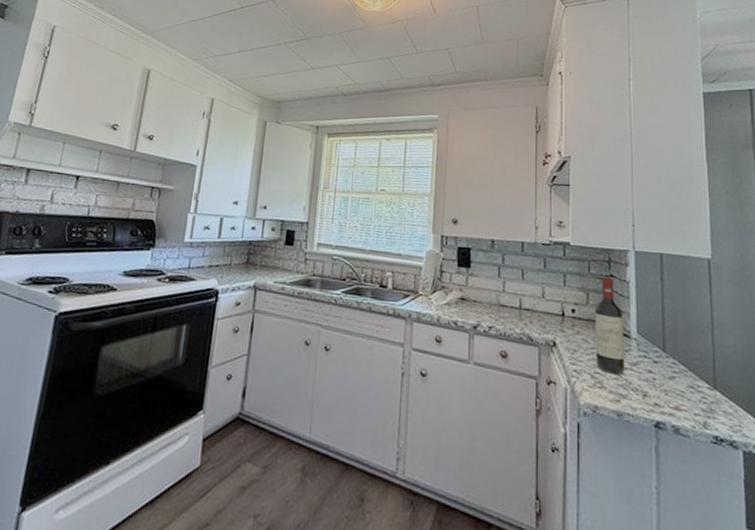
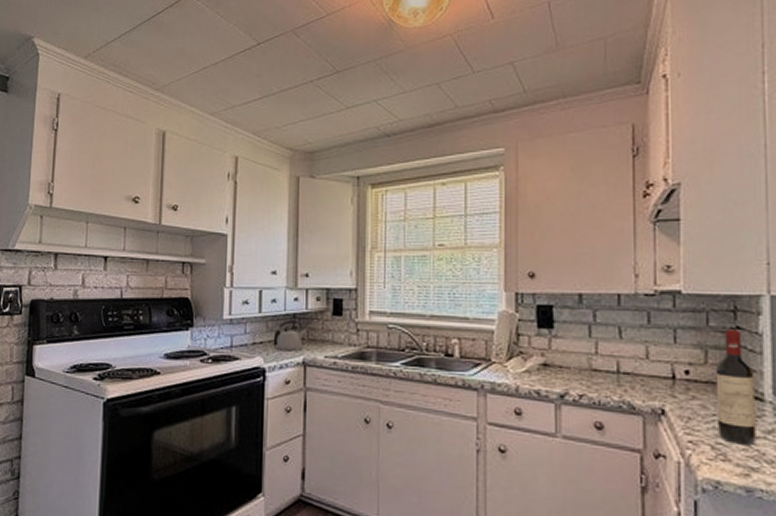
kettle: none [228,246,260,276] -> present [273,319,306,352]

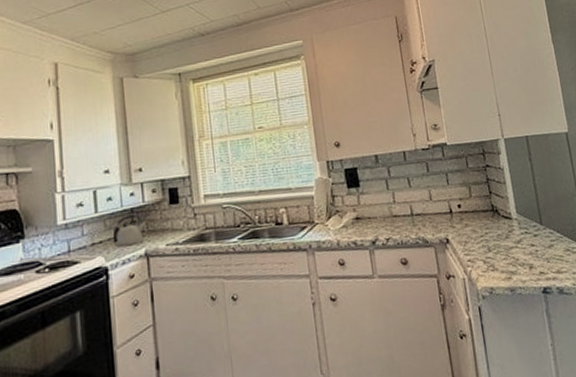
wine bottle: present [715,329,756,445] -> none [477,167,512,256]

